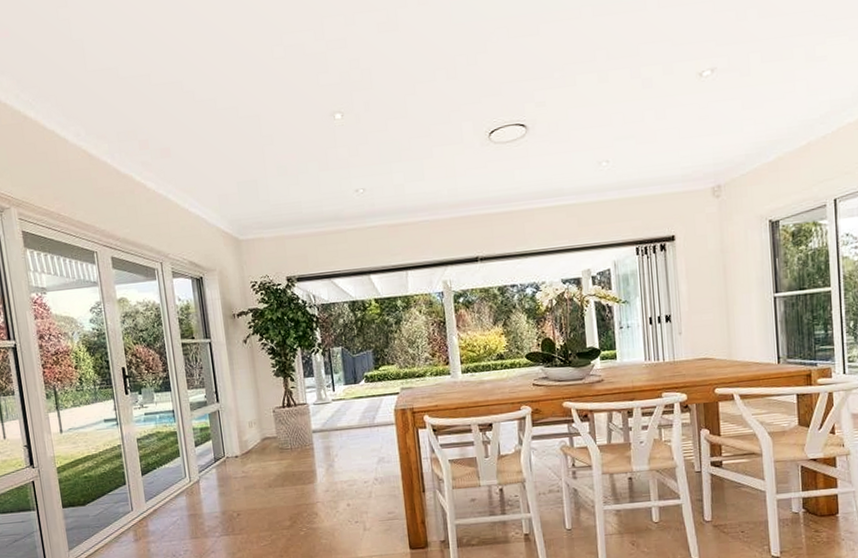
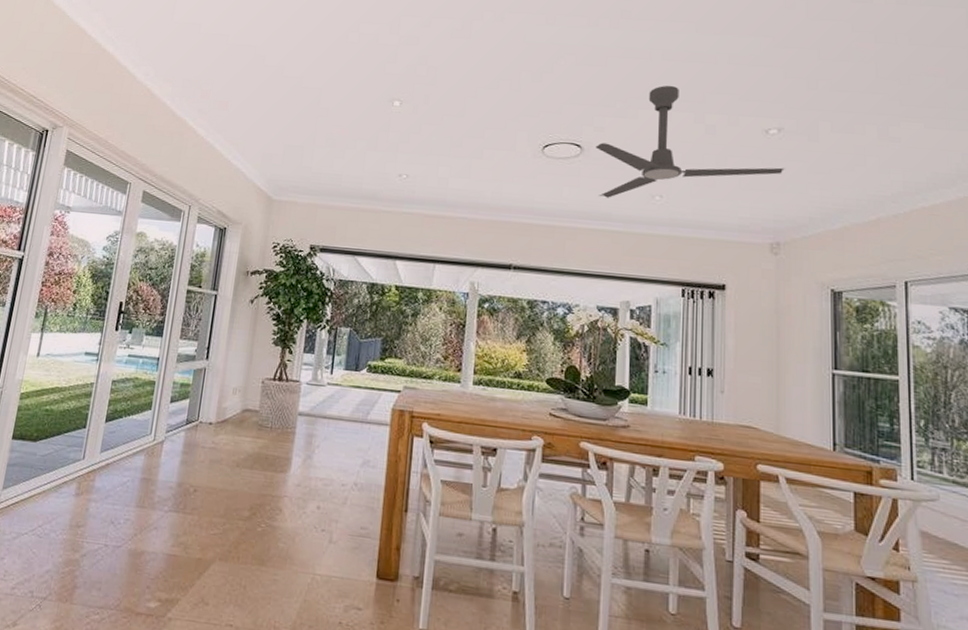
ceiling fan: none [539,43,720,173] -> present [595,86,785,198]

